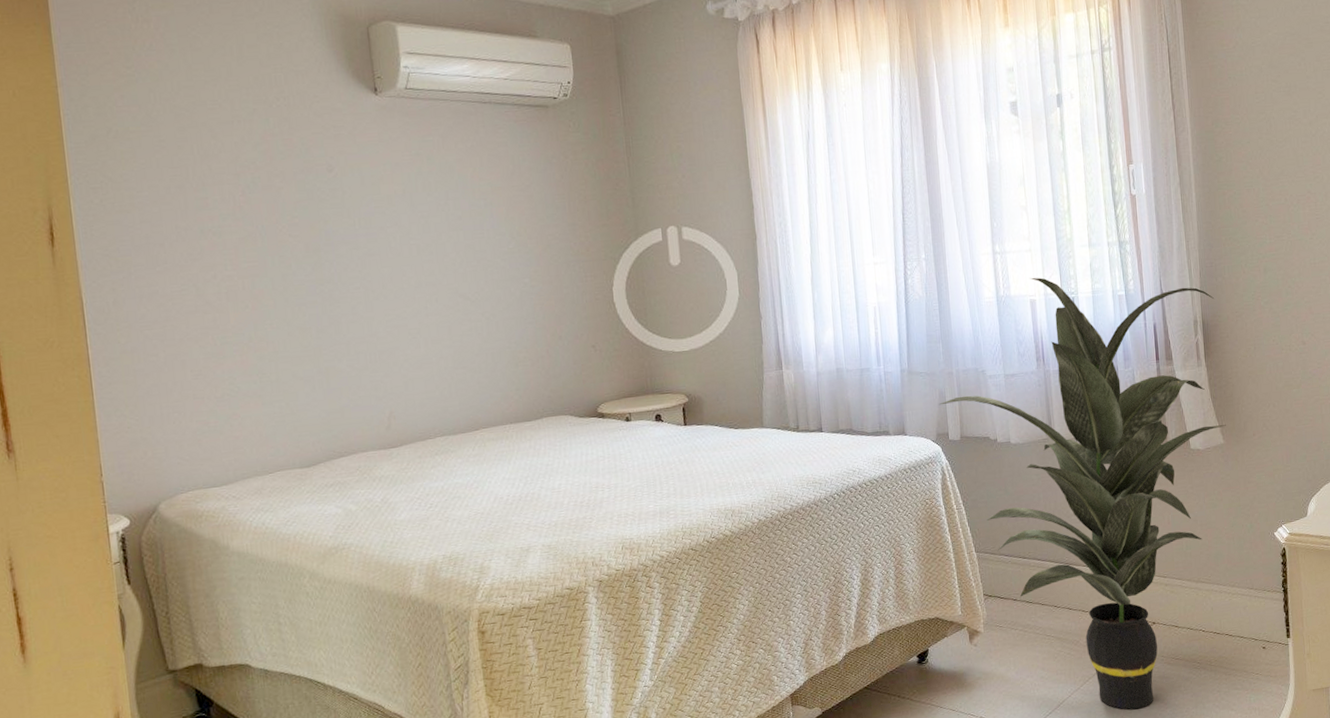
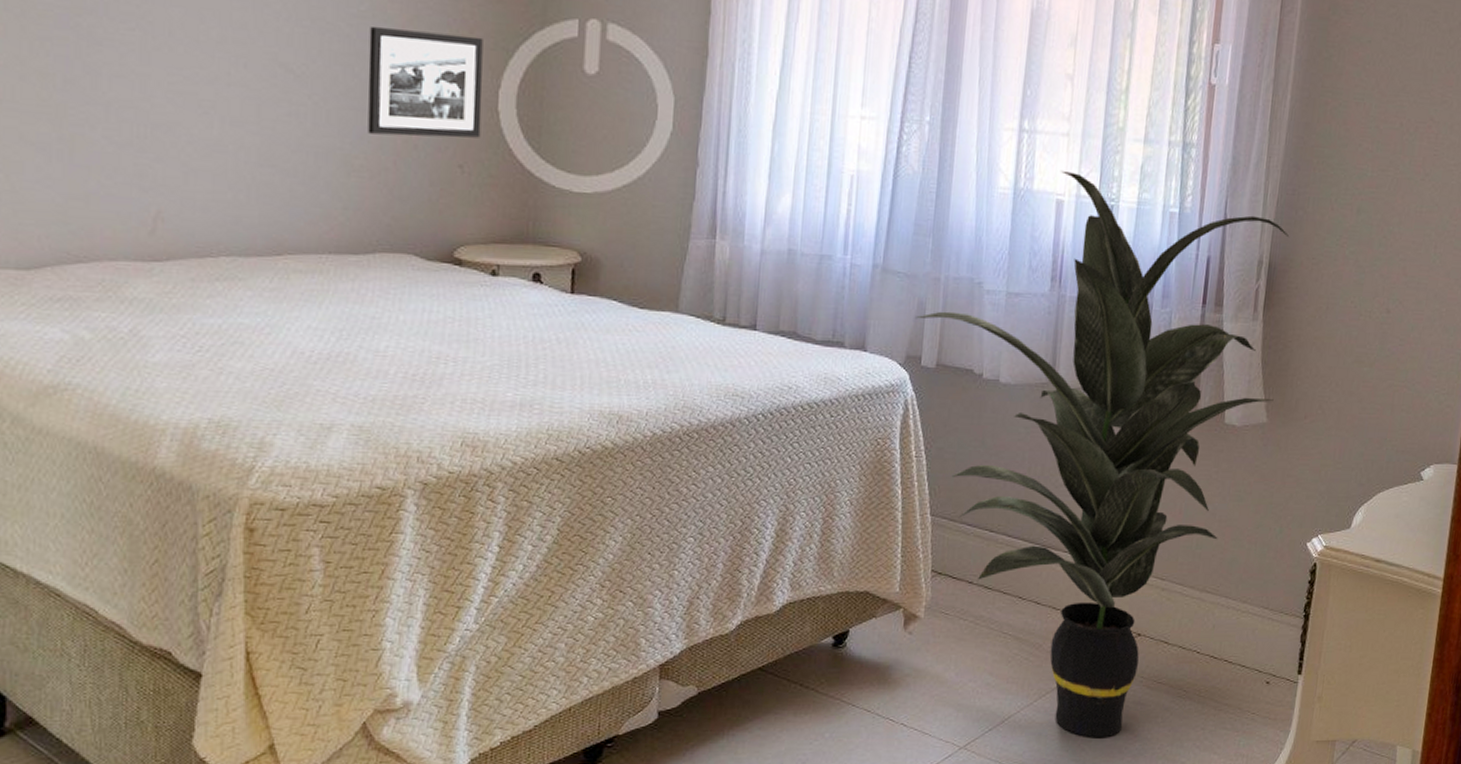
picture frame: none [517,252,604,334] -> present [368,26,483,138]

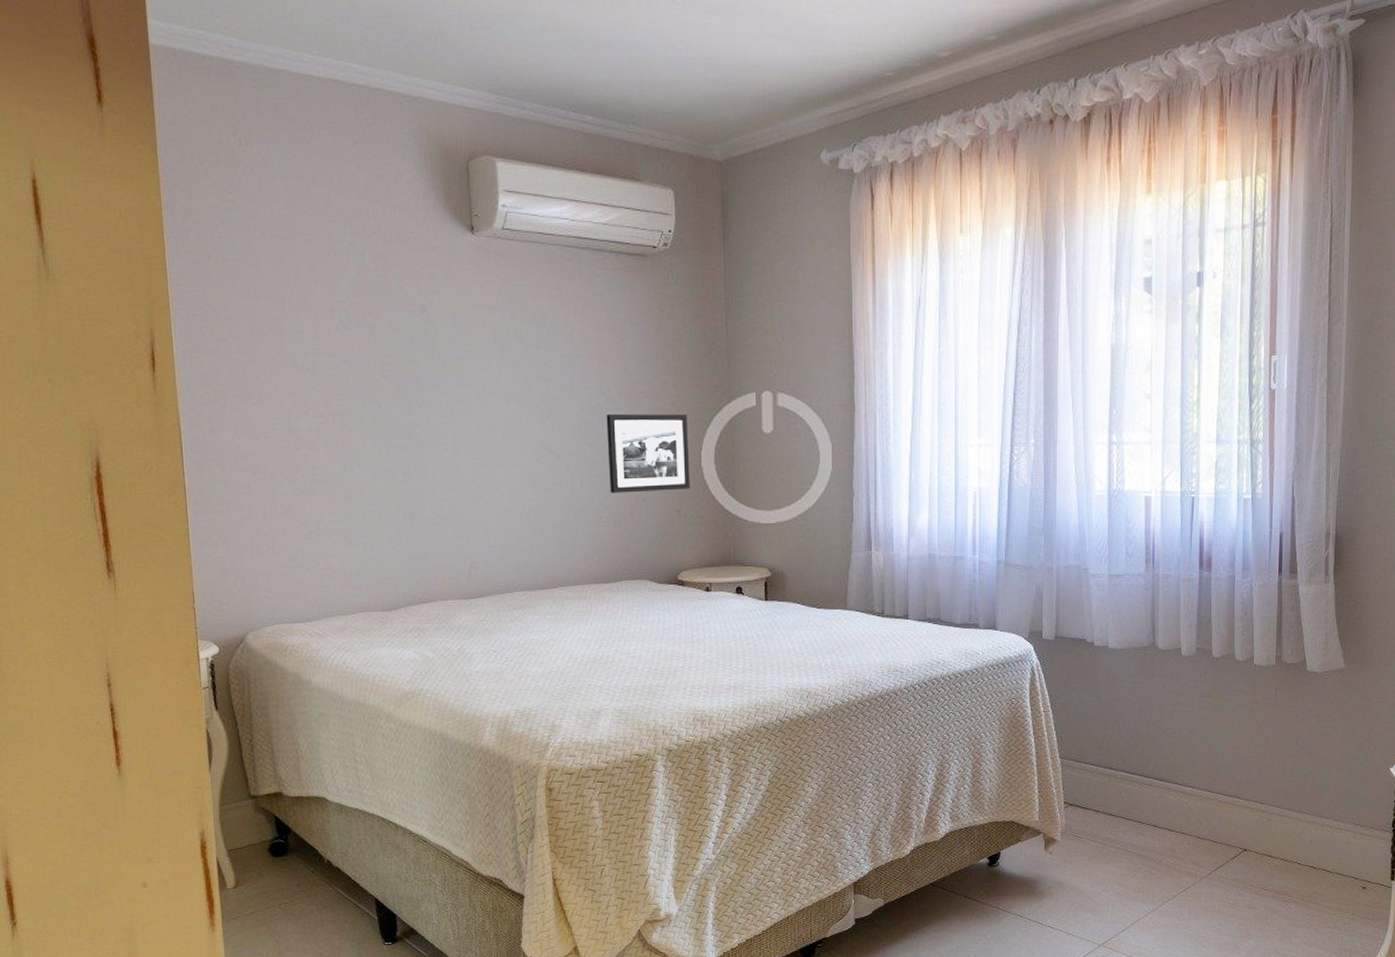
indoor plant: present [916,170,1290,738] -> none [1035,472,1353,937]

